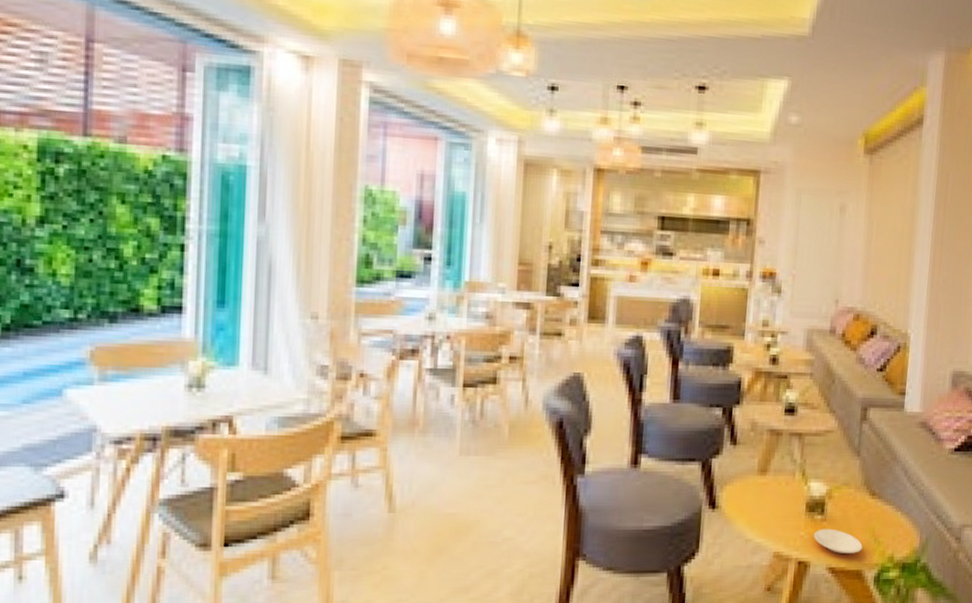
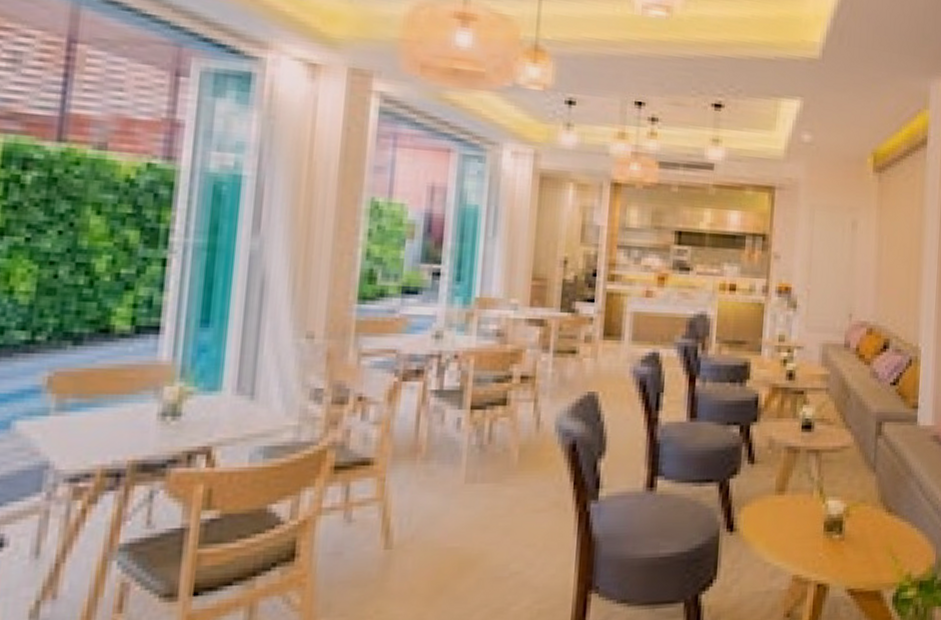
saucer: present [813,528,863,554] -> none [831,548,881,574]

